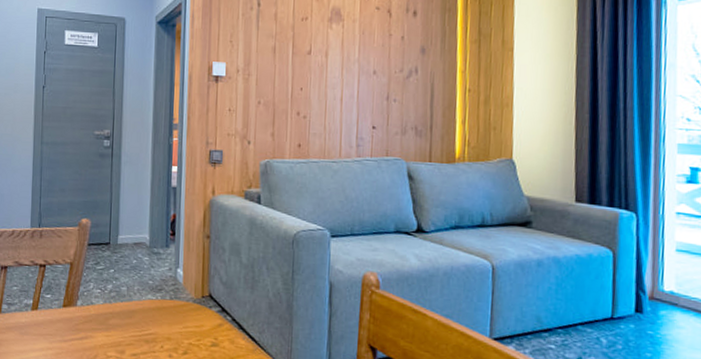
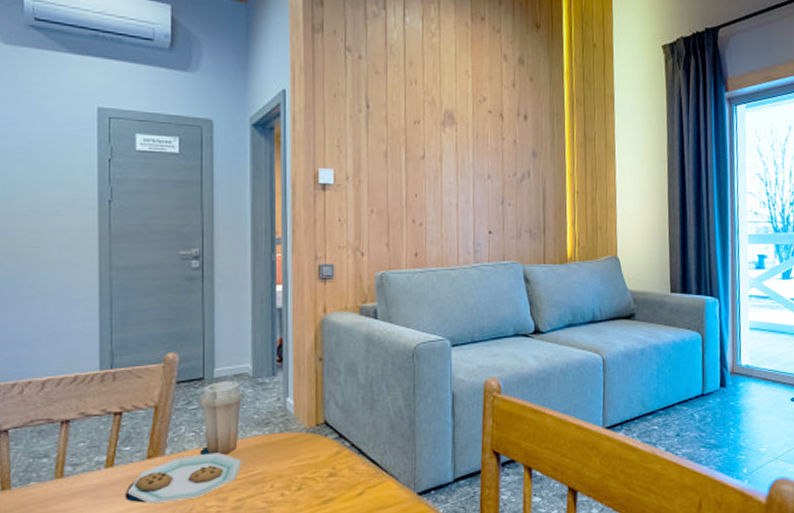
plate: none [45,247,142,348] -> present [125,380,245,504]

